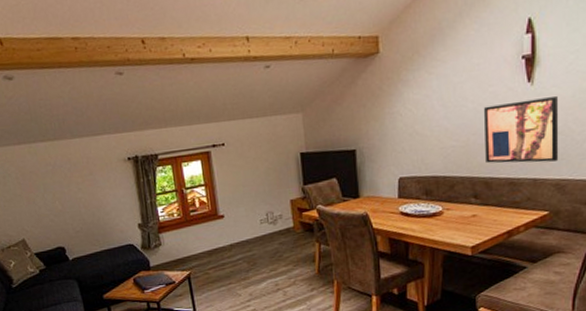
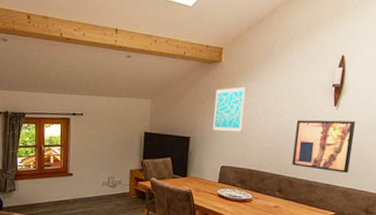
wall art: none [378,77,417,138] -> present [213,86,246,132]

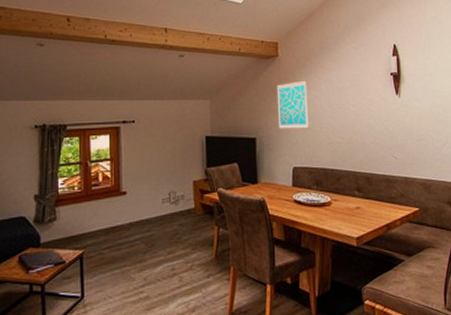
wall art: present [292,120,355,173] -> none [363,109,424,163]

